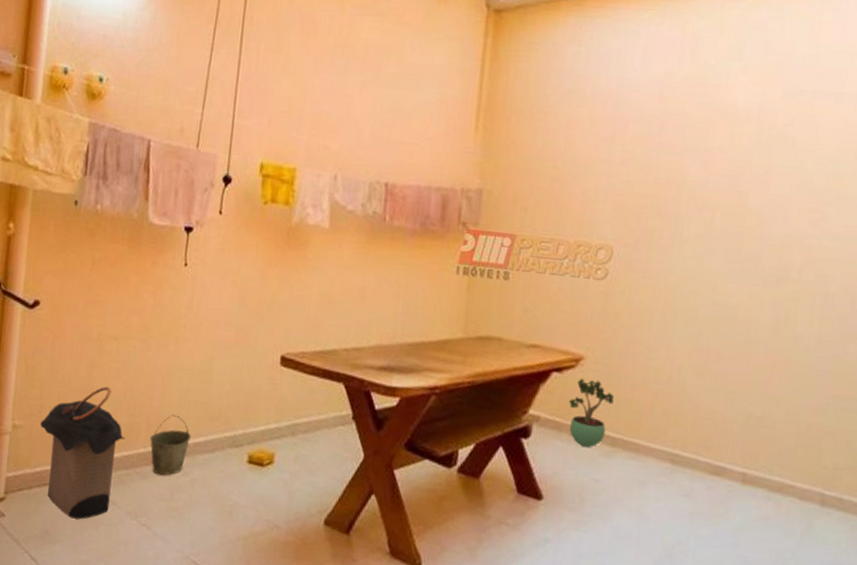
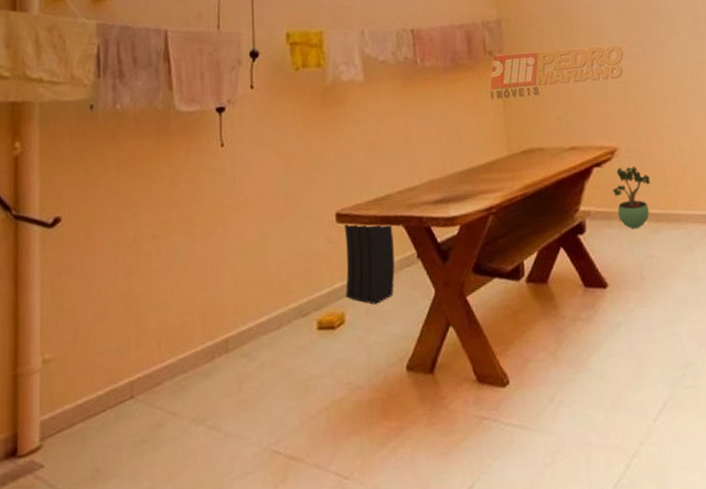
laundry hamper: present [40,386,126,520] -> none [77,289,179,446]
bucket: present [149,414,192,476] -> none [206,300,253,369]
speaker: none [278,370,333,454] -> present [344,224,395,305]

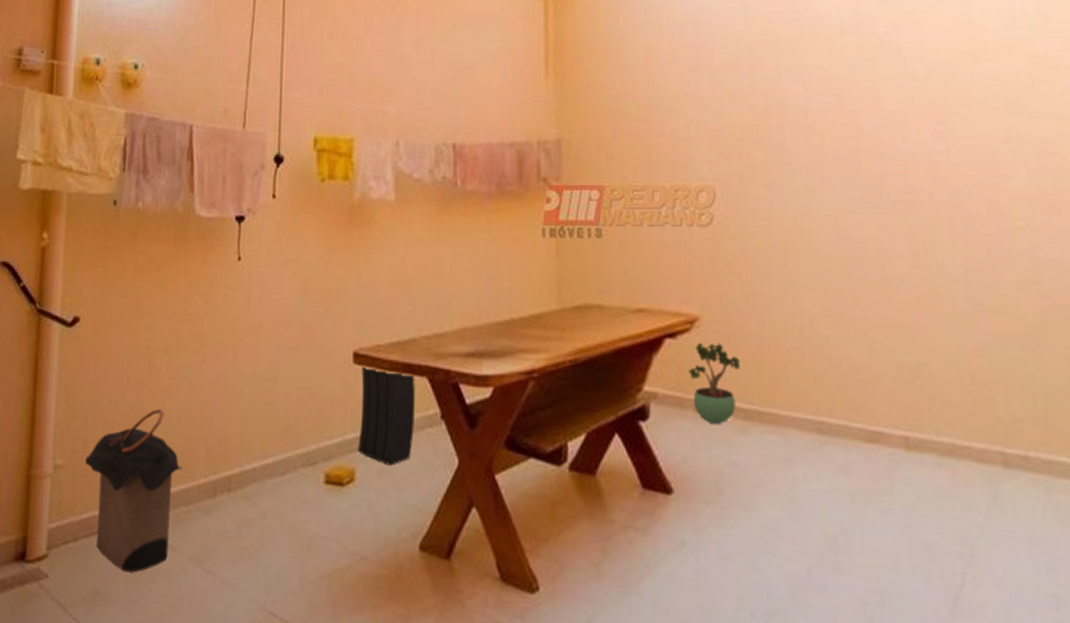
laundry hamper: none [77,289,179,446] -> present [85,408,183,573]

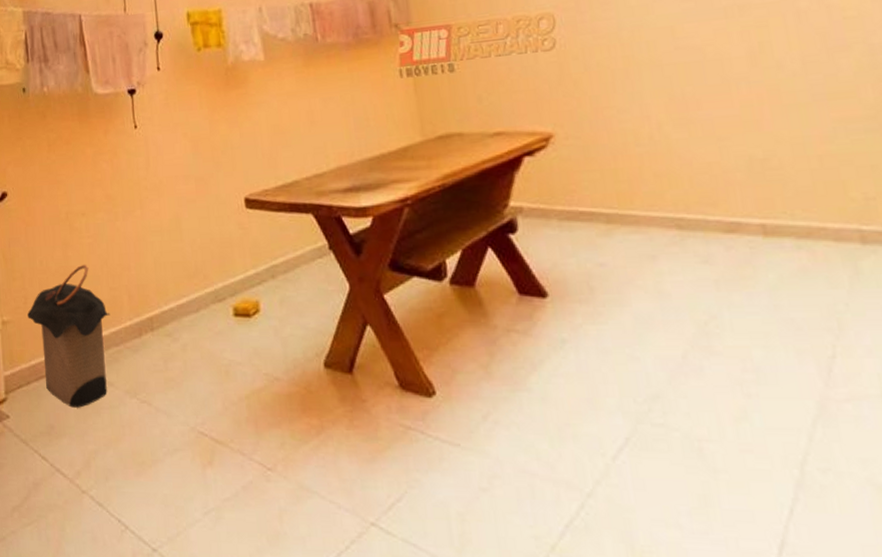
speaker: present [358,367,415,466] -> none [253,210,307,295]
potted plant: present [689,342,740,425] -> none [549,155,598,231]

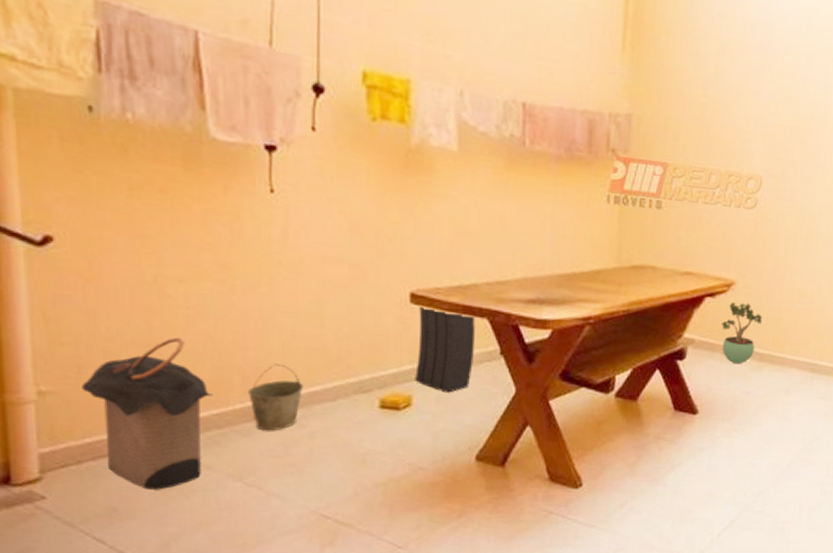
bucket: none [133,280,174,346] -> present [247,363,304,431]
speaker: none [253,210,307,295] -> present [415,307,476,393]
potted plant: none [549,155,598,231] -> present [722,302,762,365]

